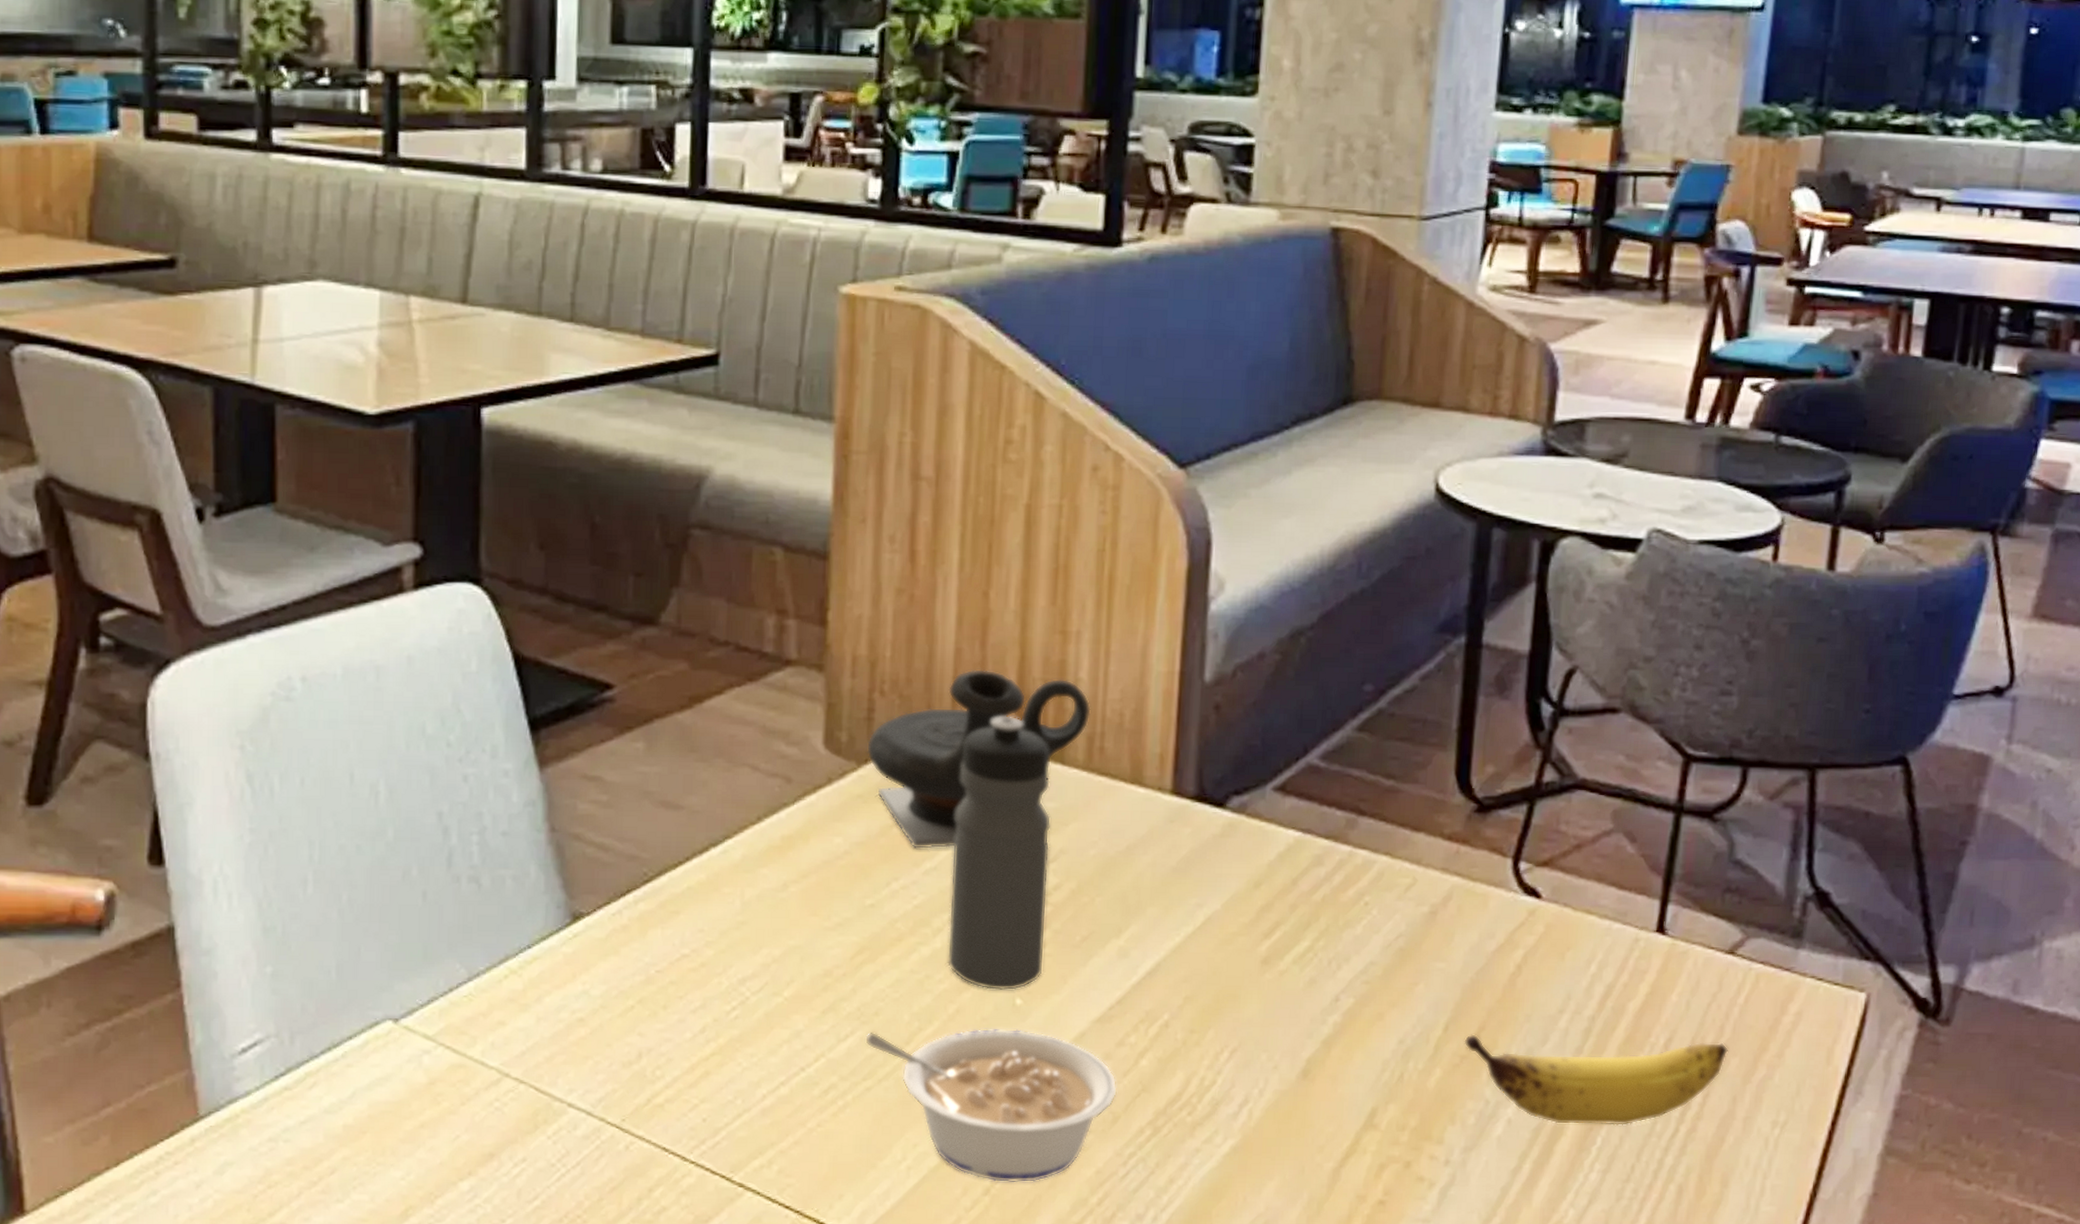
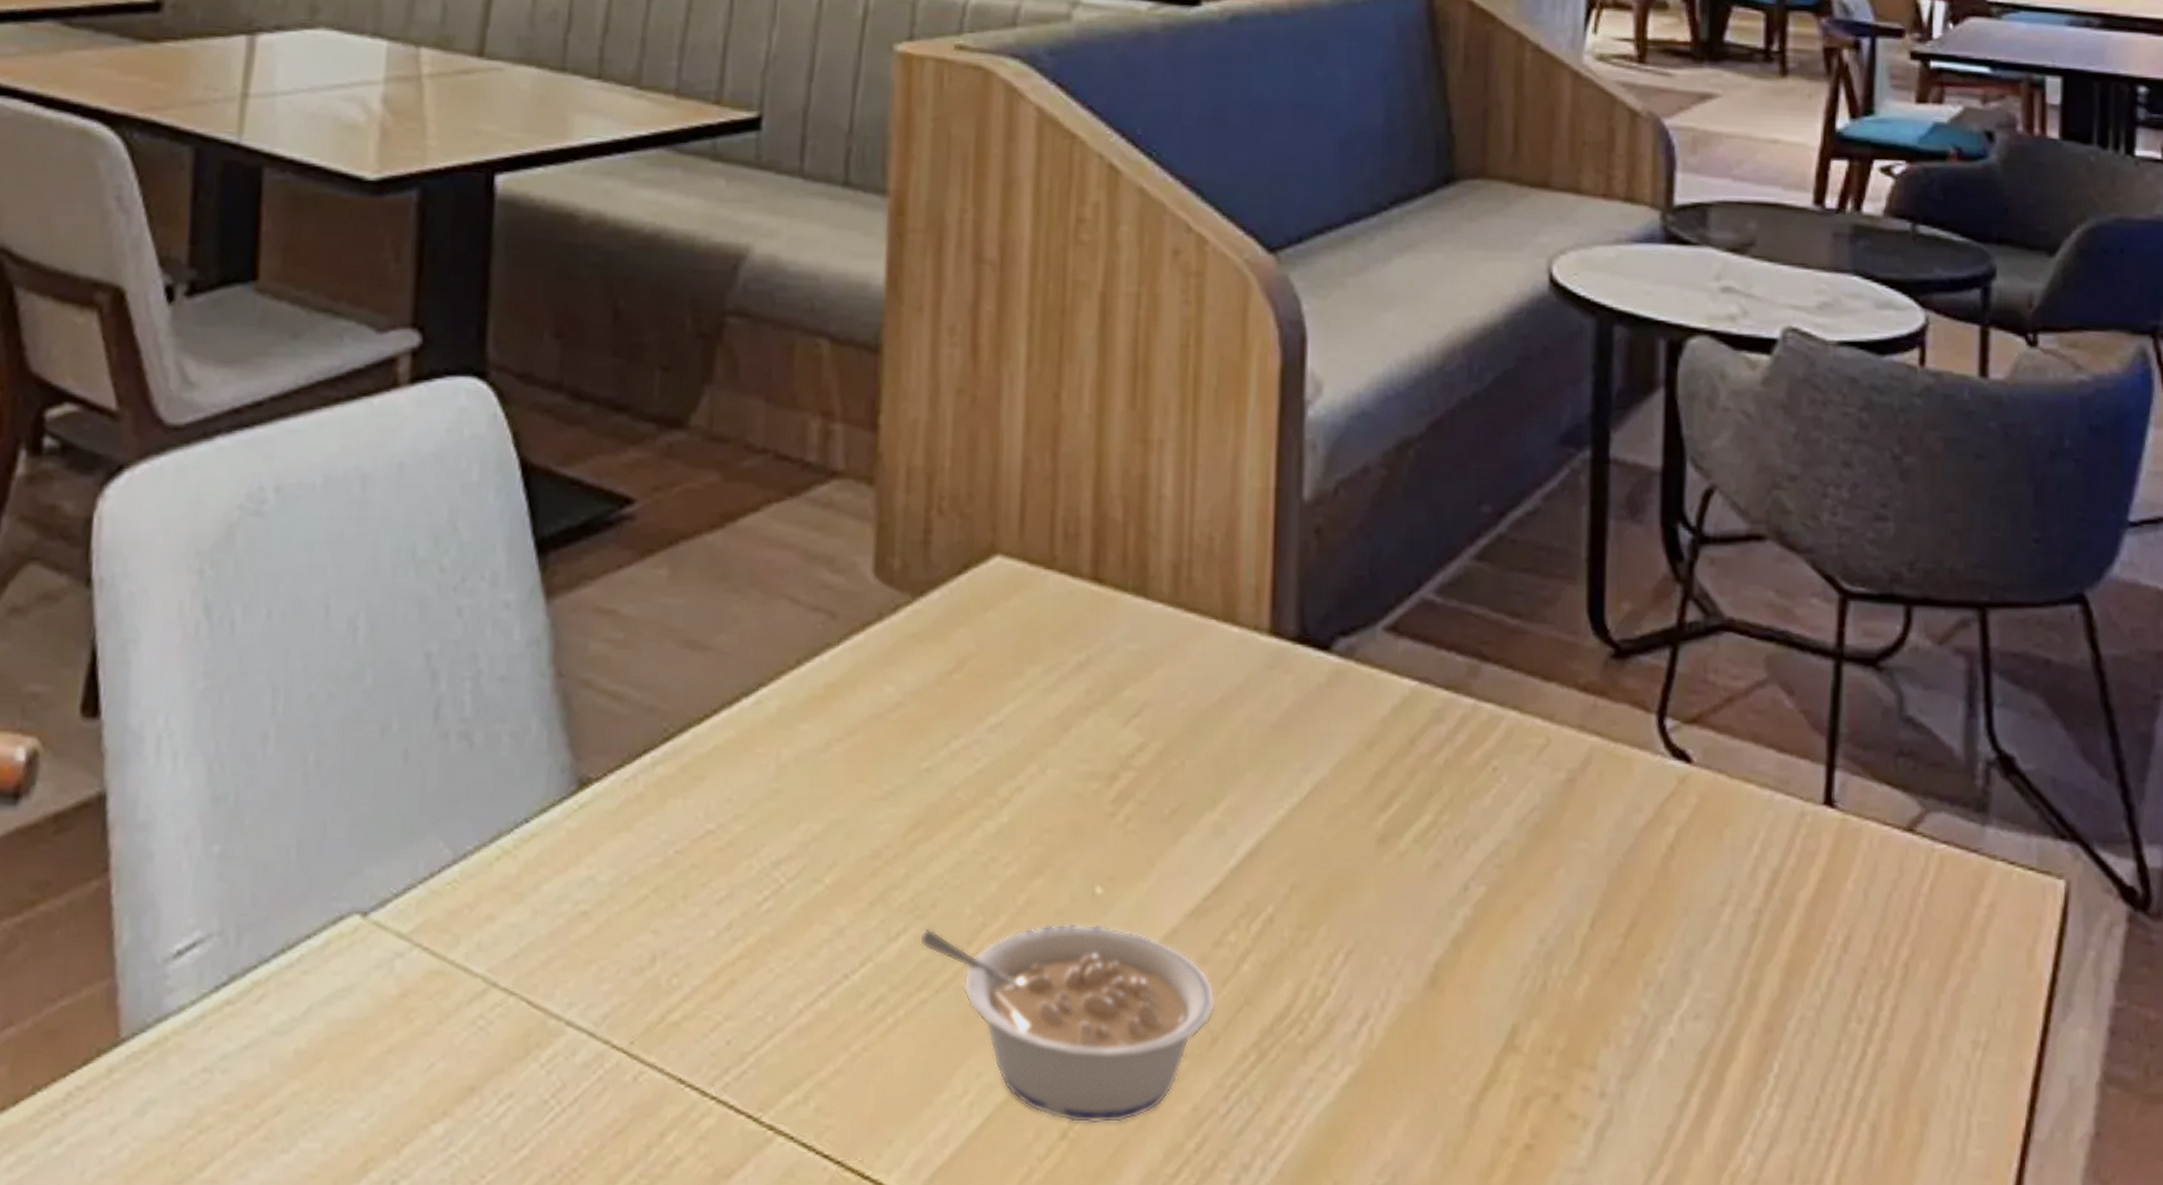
teapot: present [866,669,1091,850] -> none [922,484,1177,701]
water bottle: present [947,716,1052,991] -> none [1015,539,1134,877]
banana: present [1464,1034,1729,1125] -> none [1614,931,1917,1047]

